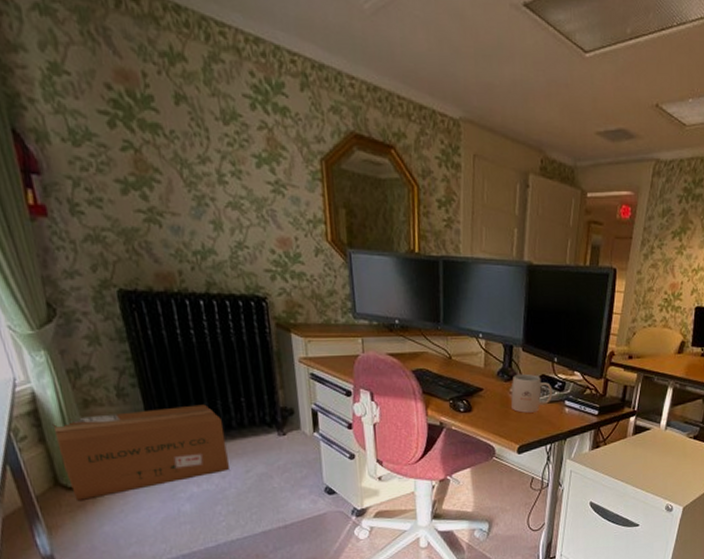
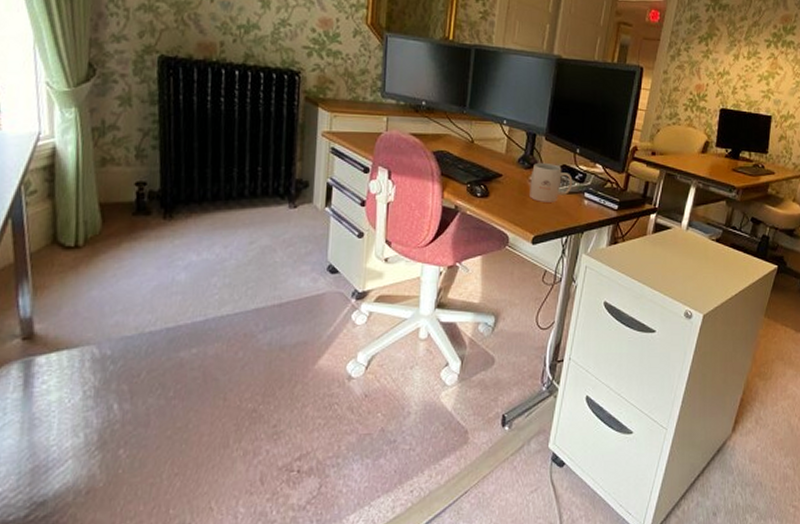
box: present [52,404,229,500] -> none [65,171,236,261]

